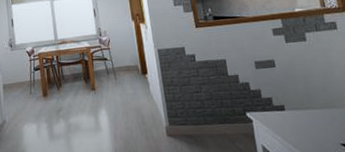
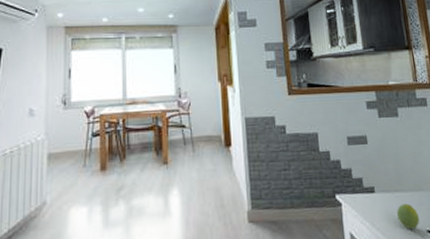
fruit: none [308,119,333,143] -> present [396,203,420,230]

